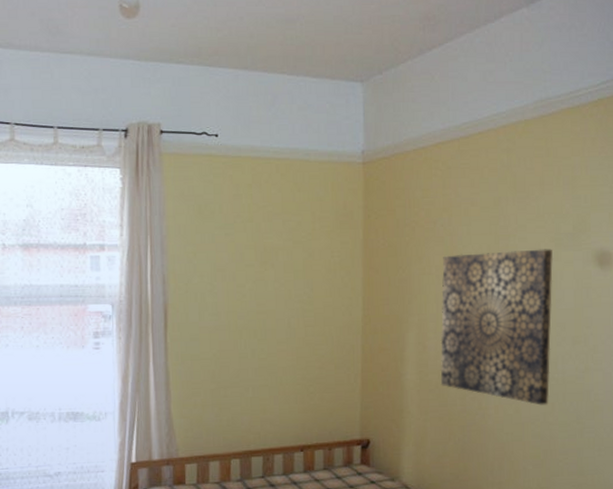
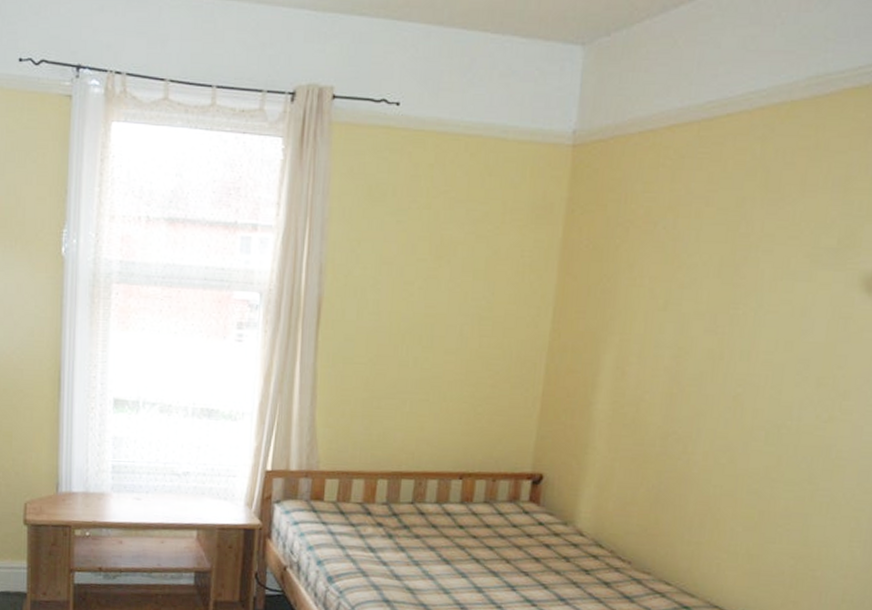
wall art: present [440,249,554,405] -> none [638,264,806,457]

